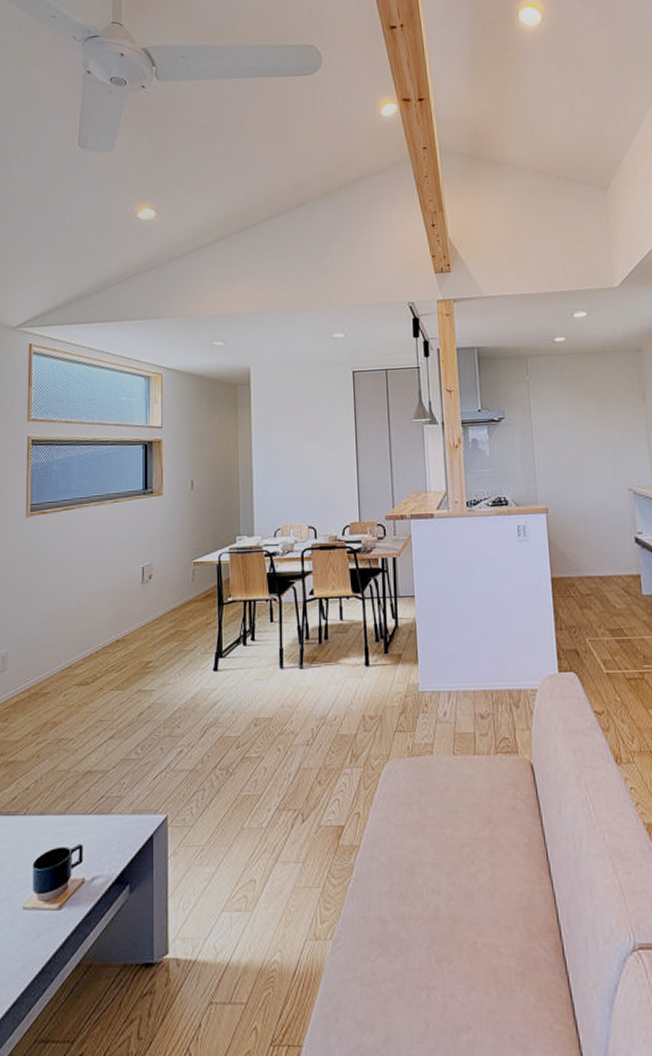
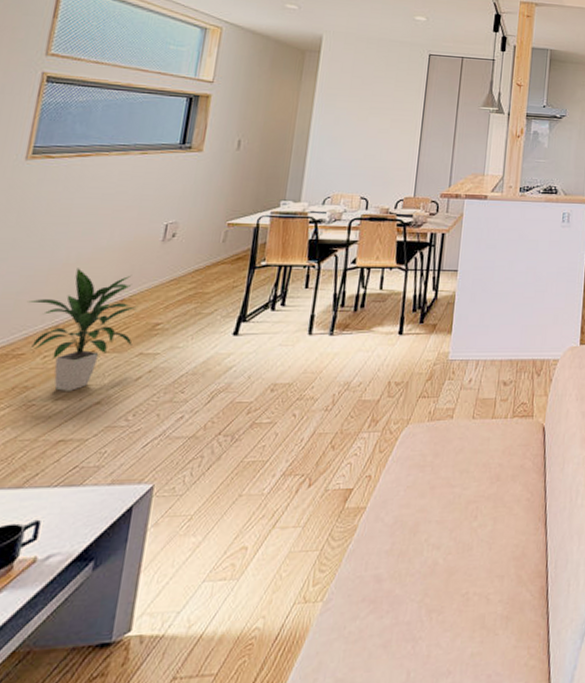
indoor plant: none [44,612,131,726] -> present [26,268,139,391]

